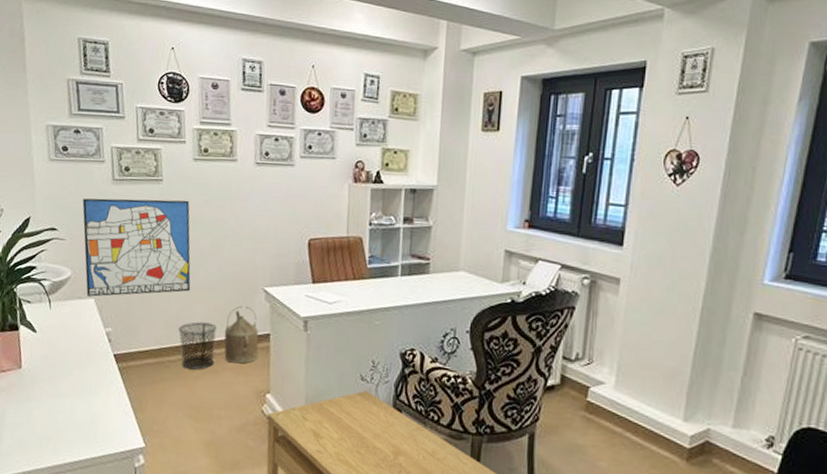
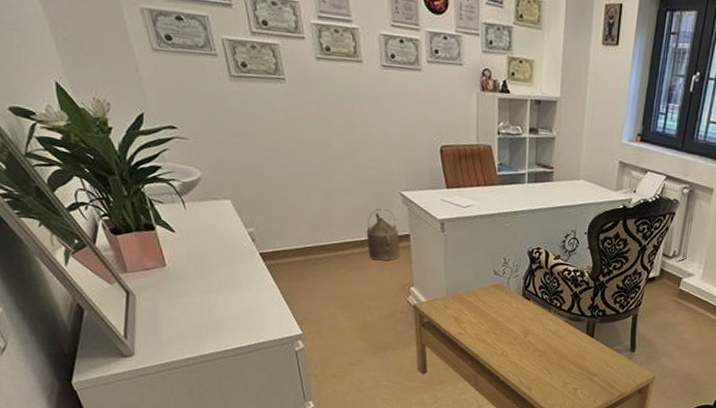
wall art: present [82,198,191,297] -> none [200,95,329,198]
waste bin: present [178,322,217,370] -> none [321,223,359,267]

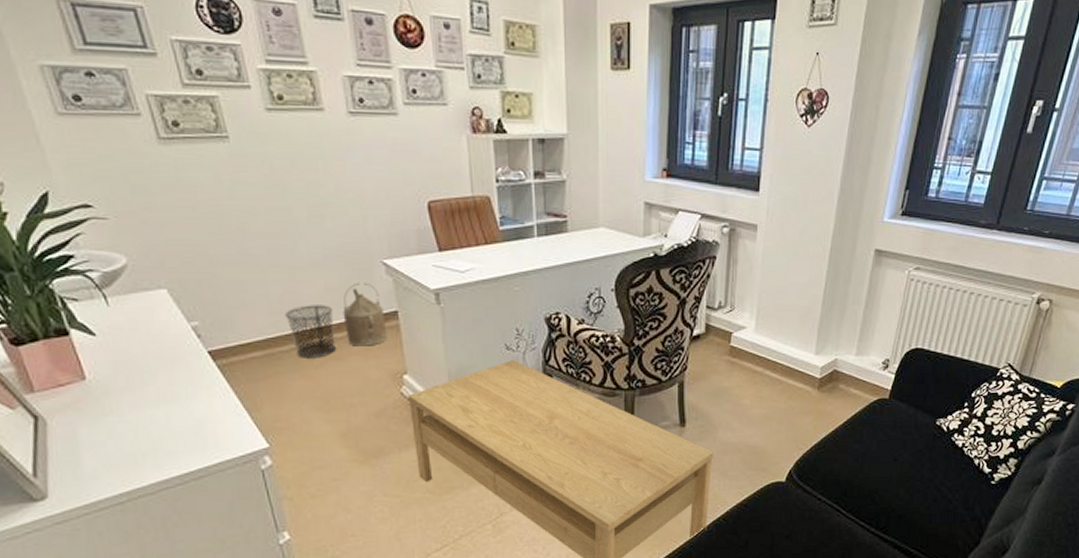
waste bin: none [321,223,359,267] -> present [285,305,336,358]

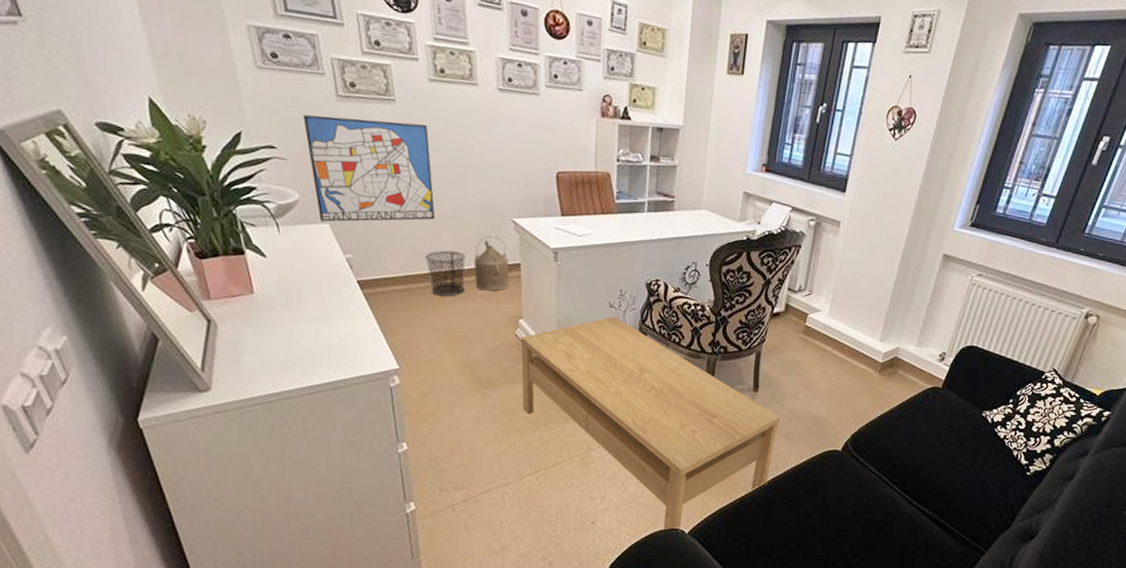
wall art: none [121,161,292,287] -> present [303,114,436,222]

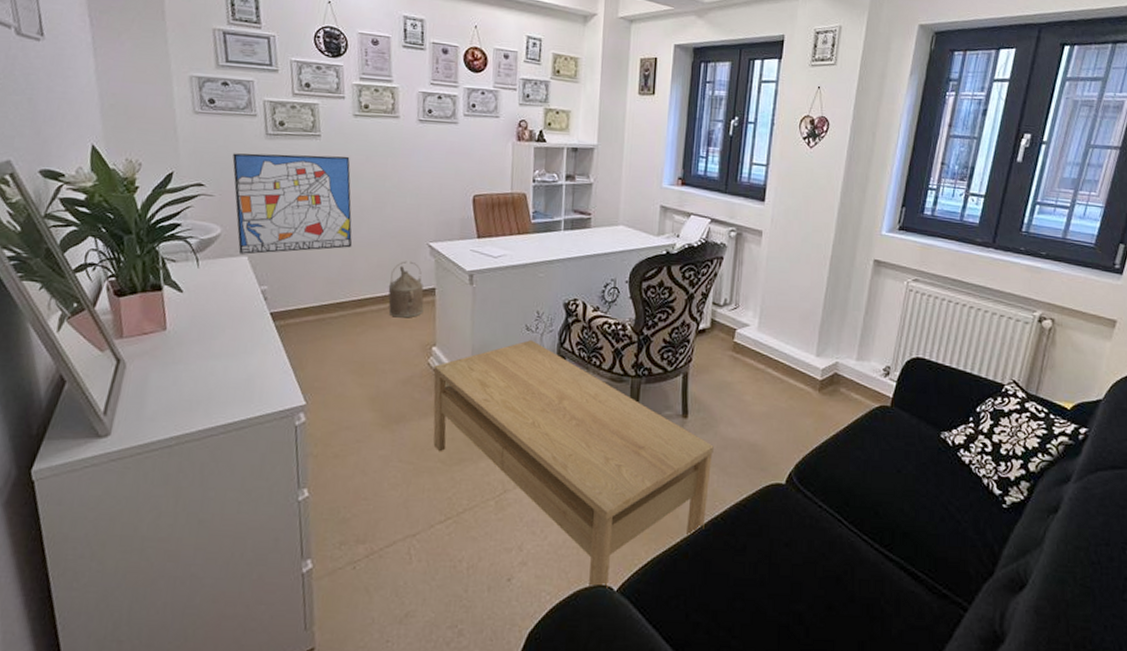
waste bin: present [425,250,465,297] -> none [340,278,380,326]

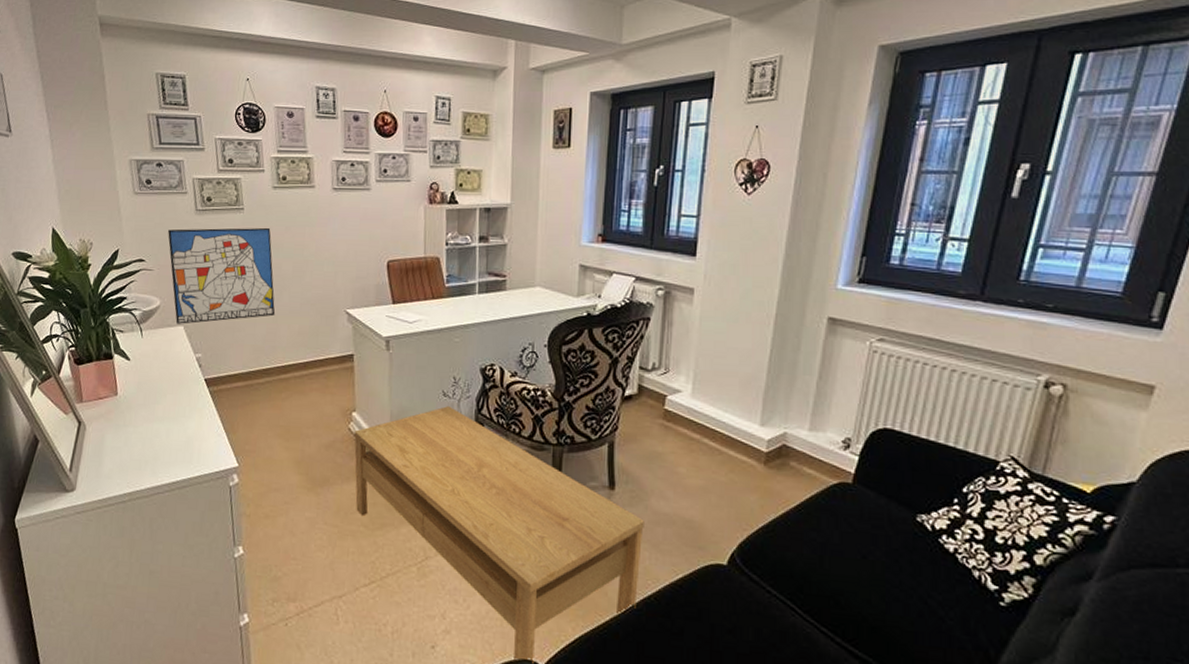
watering can: present [388,261,424,318] -> none [309,328,343,384]

